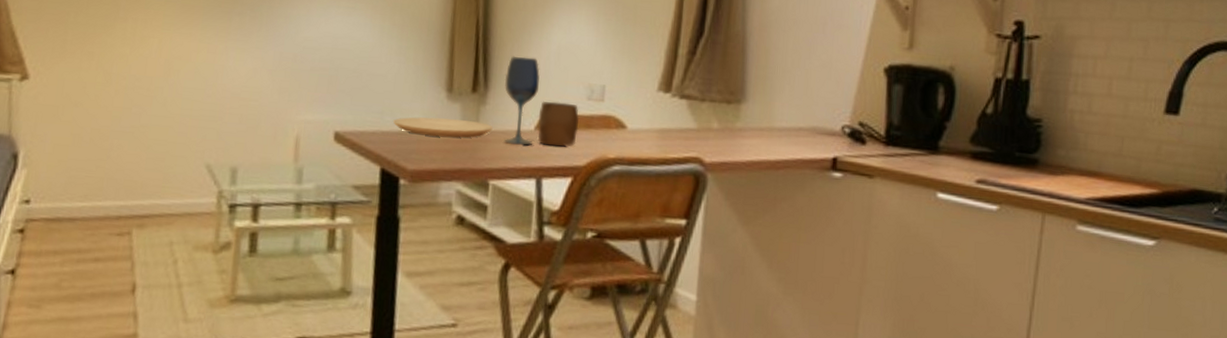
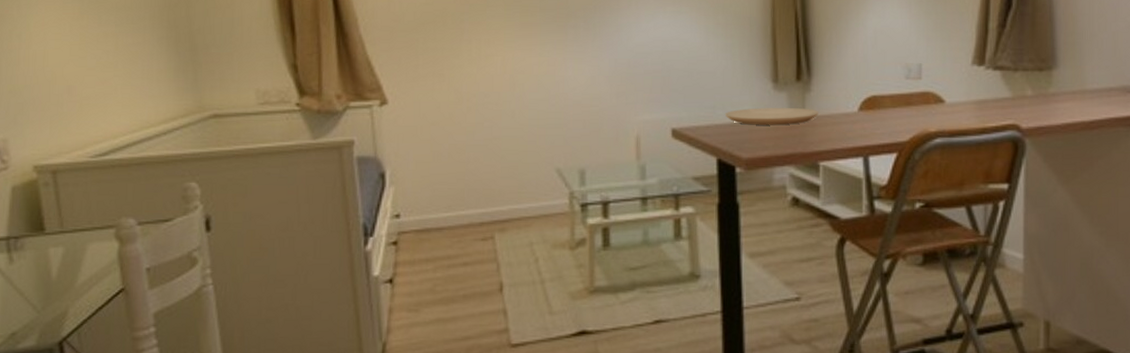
wineglass: present [503,55,540,146] -> none [826,43,860,128]
mug: present [537,100,580,147] -> none [860,83,900,125]

